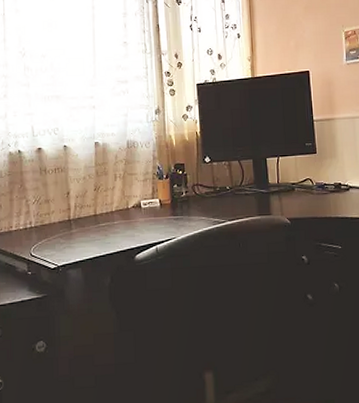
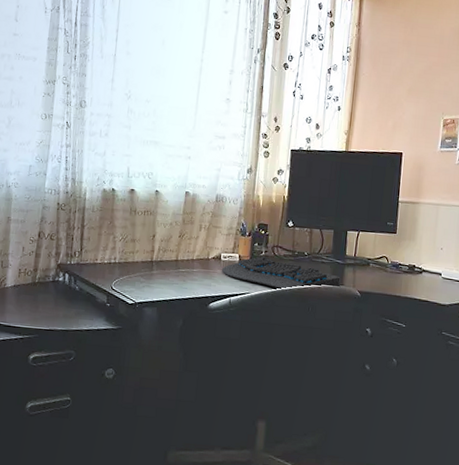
keyboard: none [144,197,269,230] -> present [222,256,341,290]

